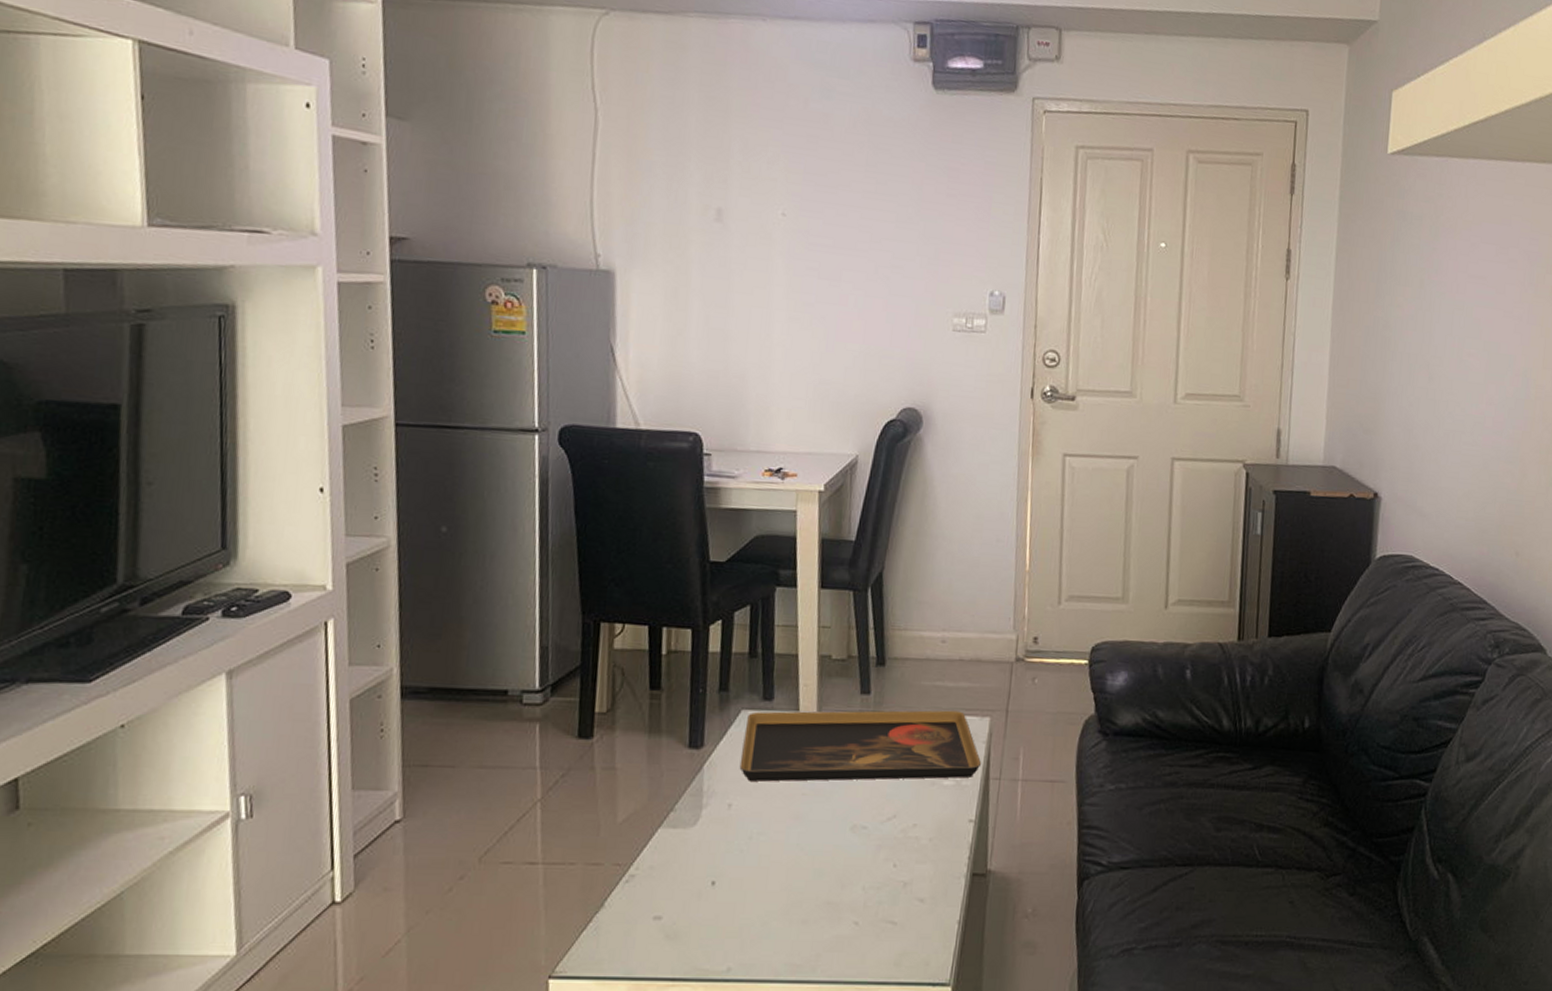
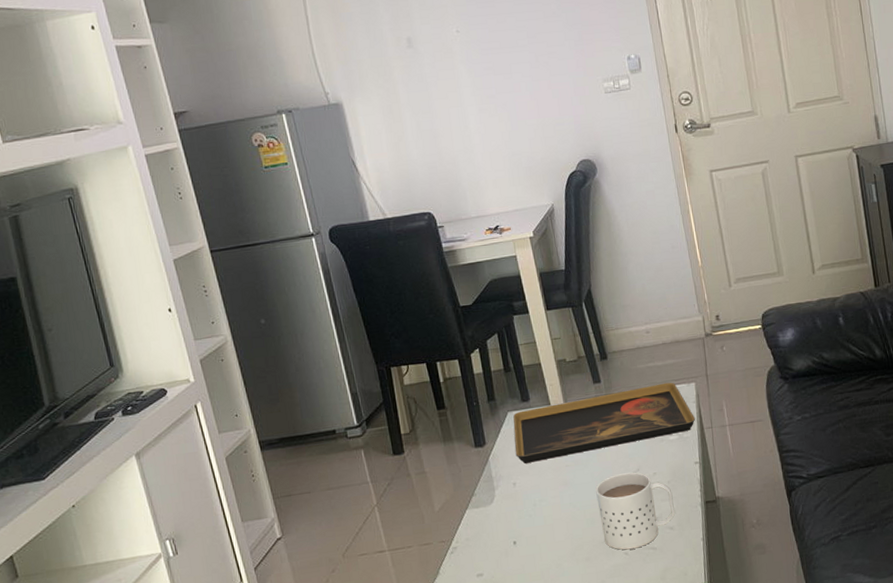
mug: none [831,817,932,919] -> present [596,472,676,550]

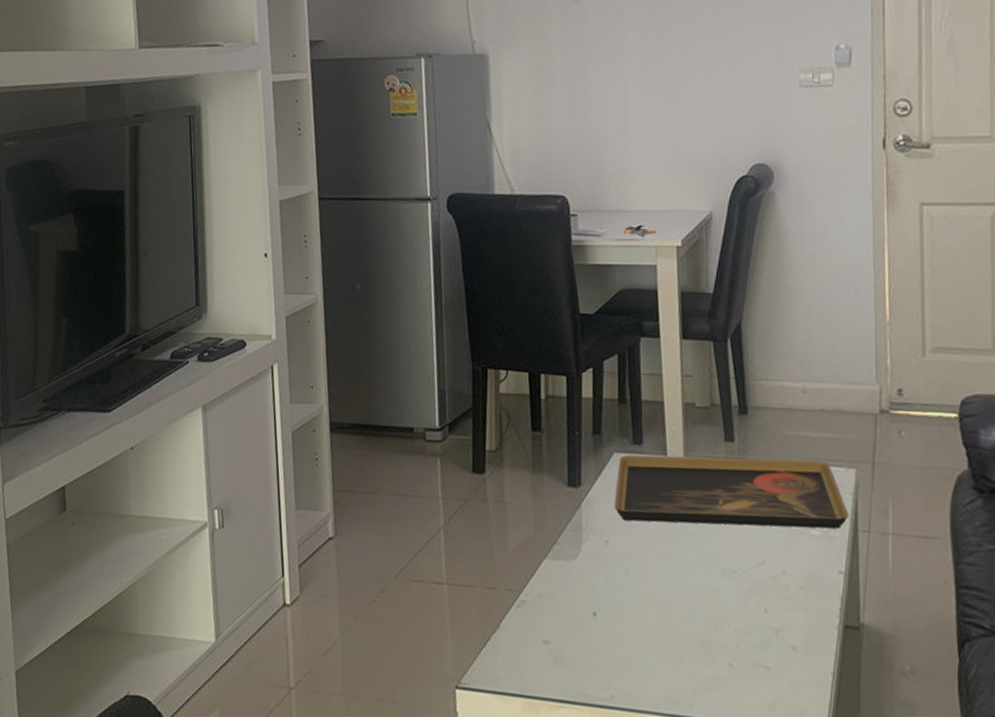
mug: present [596,472,676,550] -> none [704,561,803,662]

